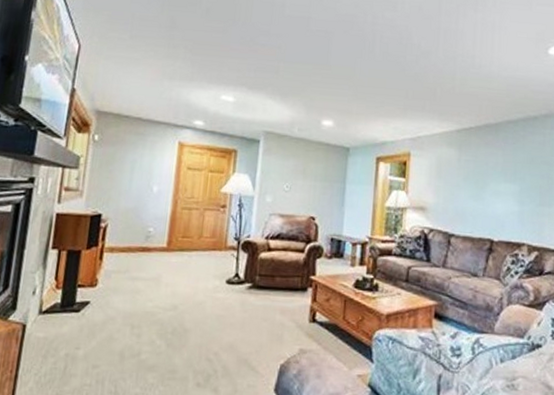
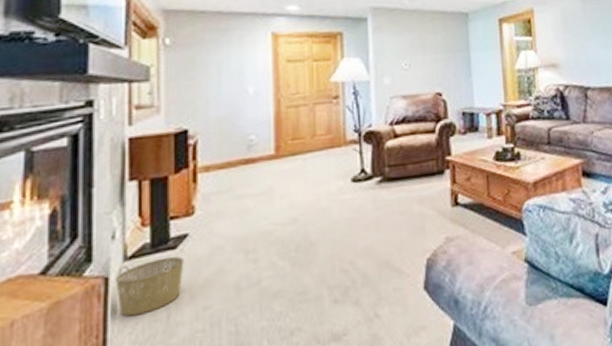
basket: none [30,317,84,361] -> present [116,256,184,317]

